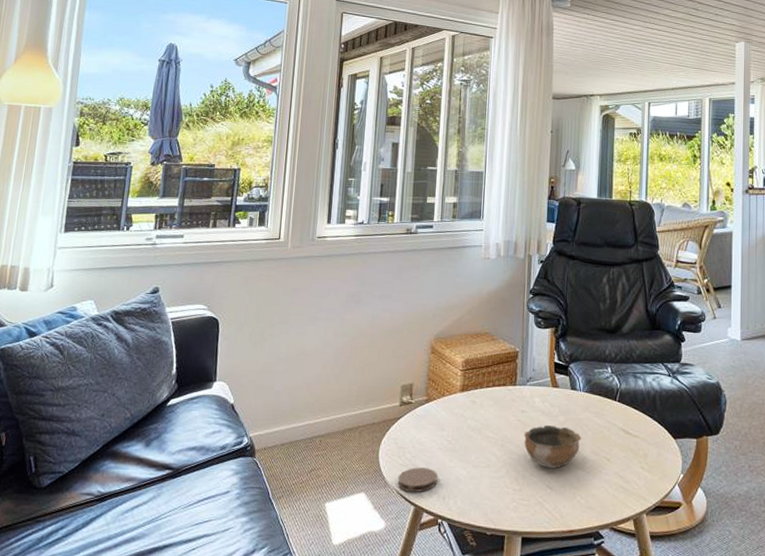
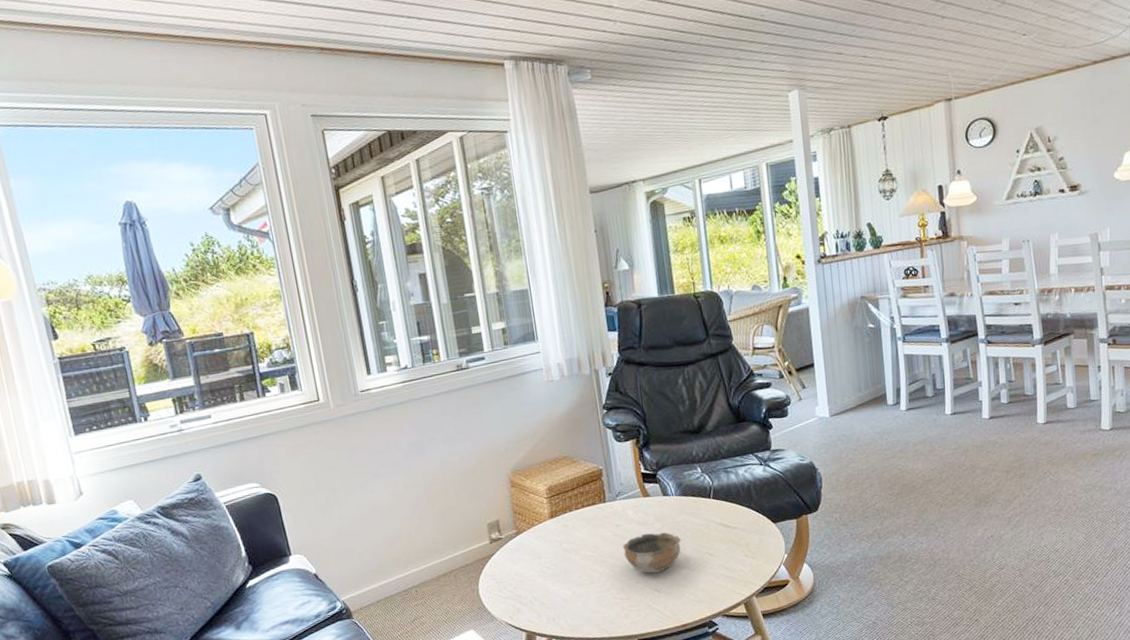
coaster: present [397,467,437,492] -> none [503,595,544,621]

